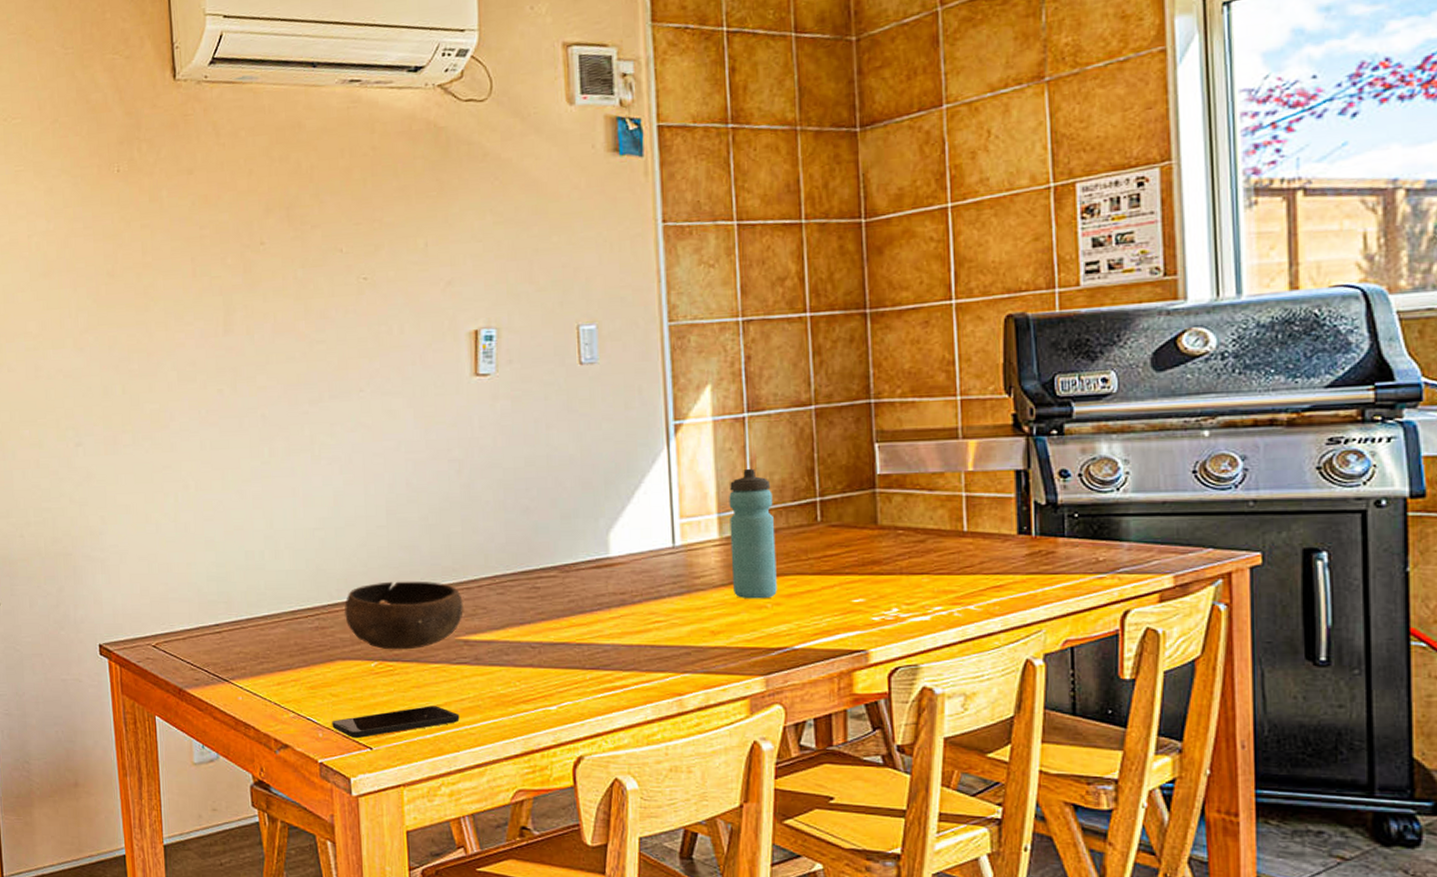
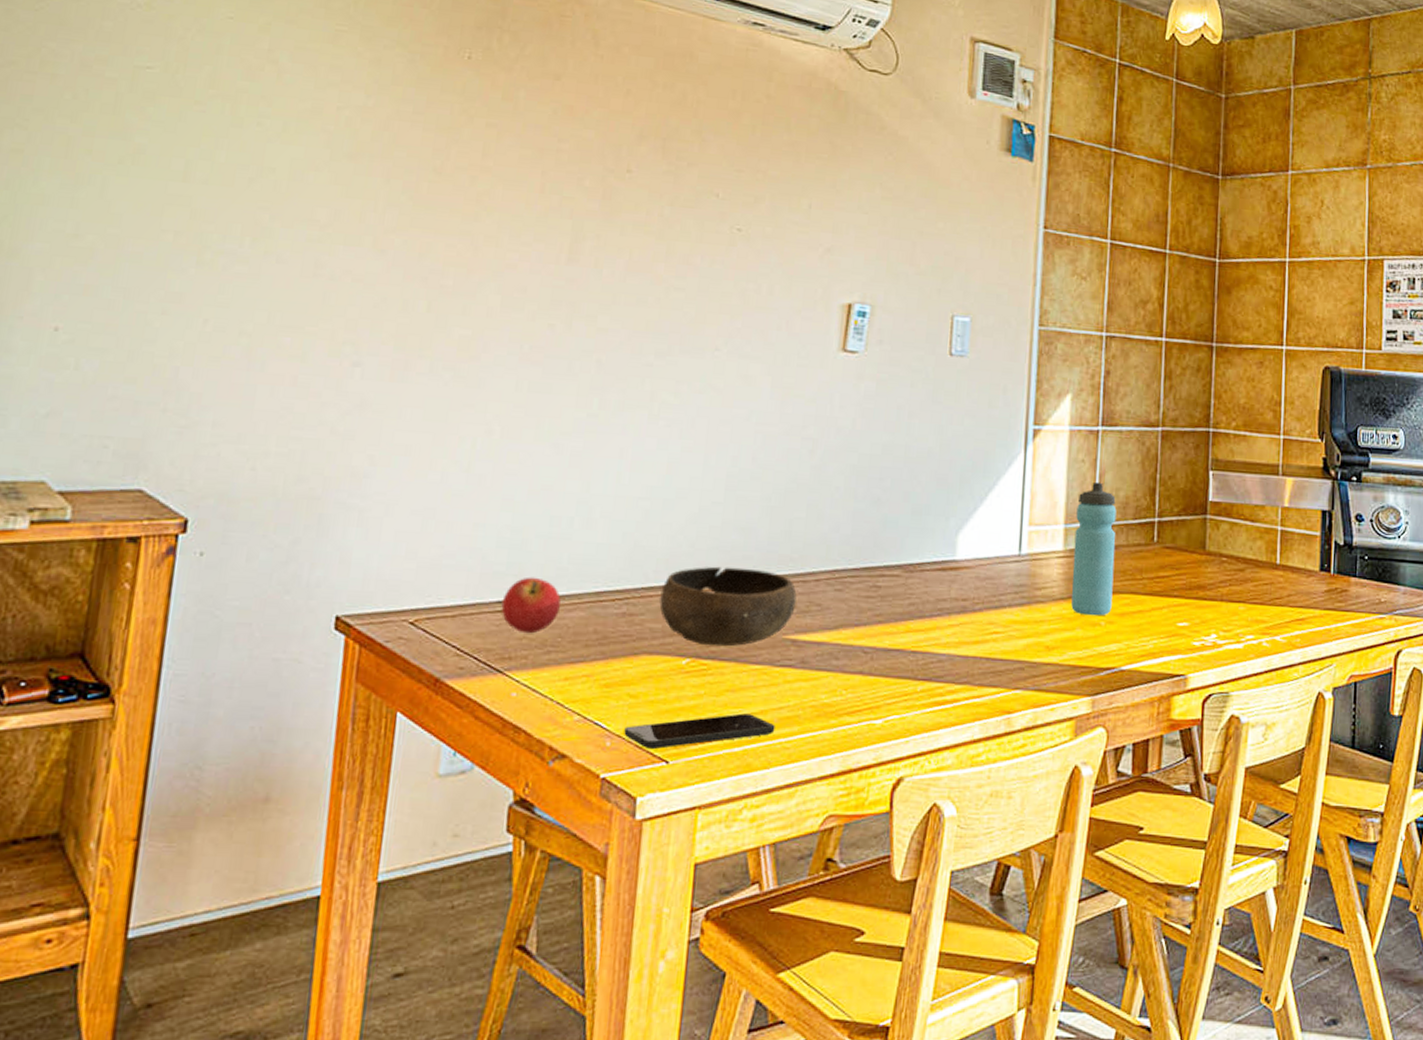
fruit: none [218,602,265,649] -> present [501,577,561,634]

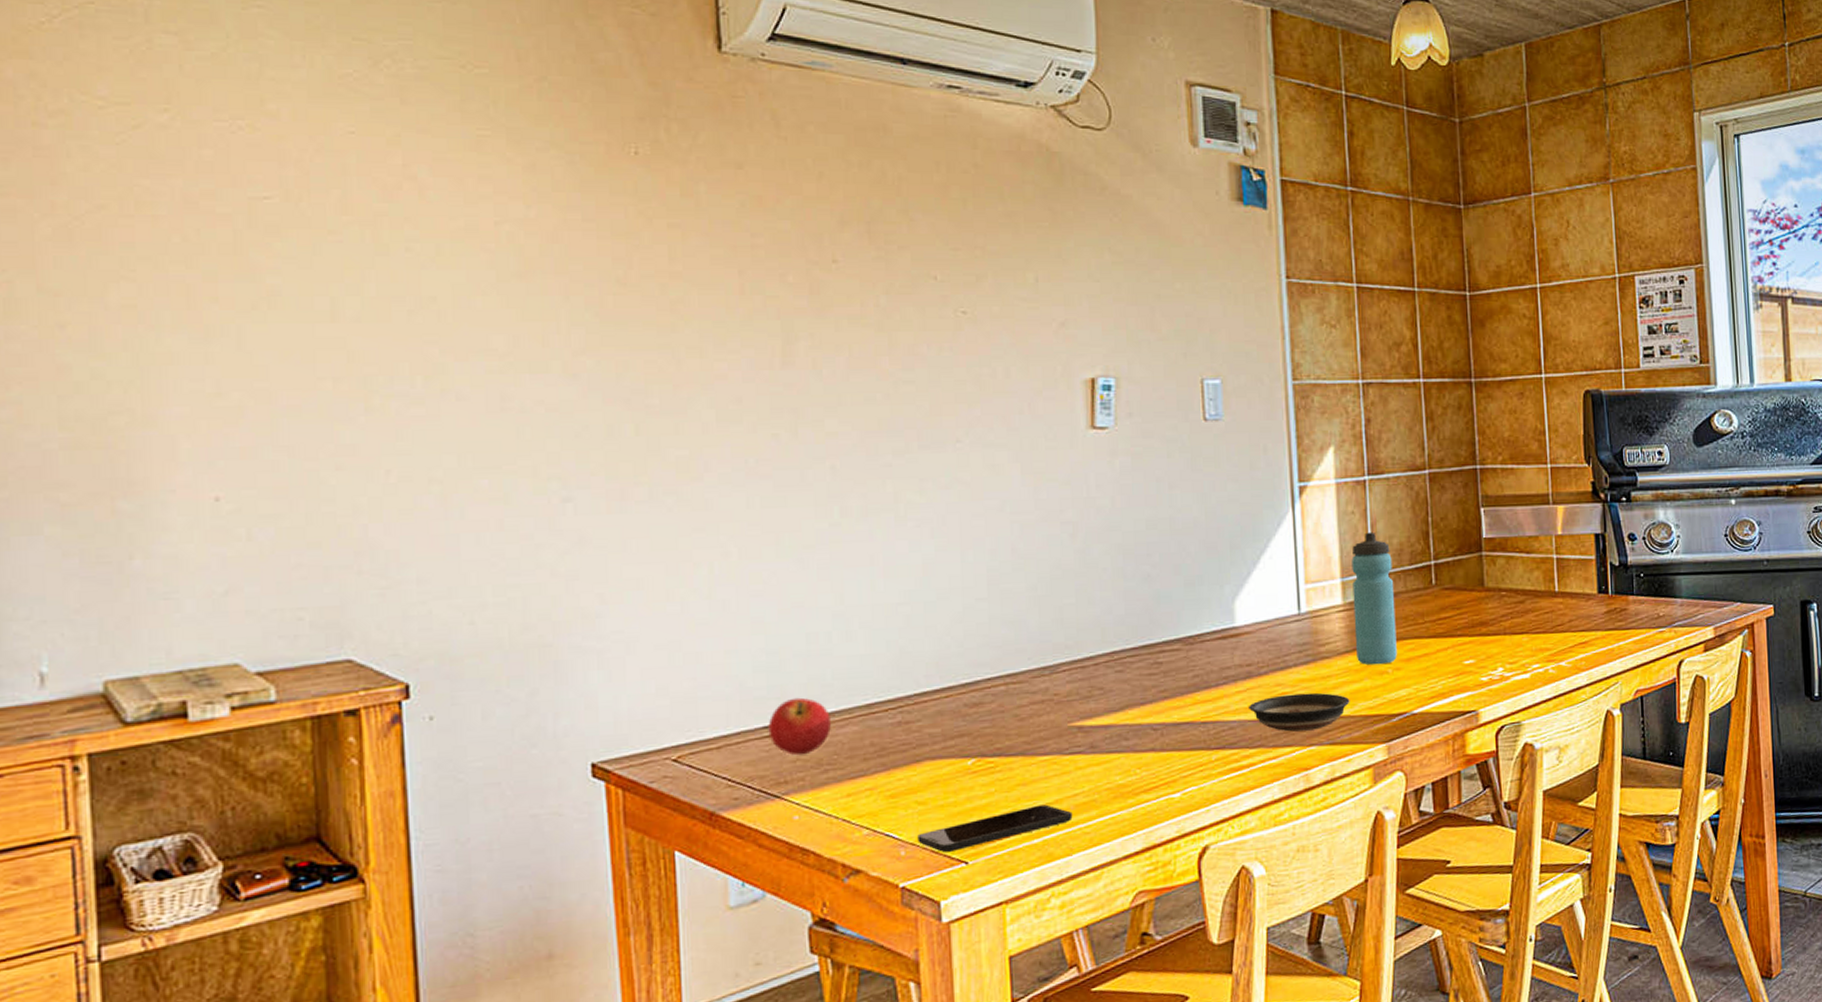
bowl: present [659,566,797,647] -> none [935,661,1077,744]
saucer: none [959,634,1060,674] -> present [1249,692,1350,732]

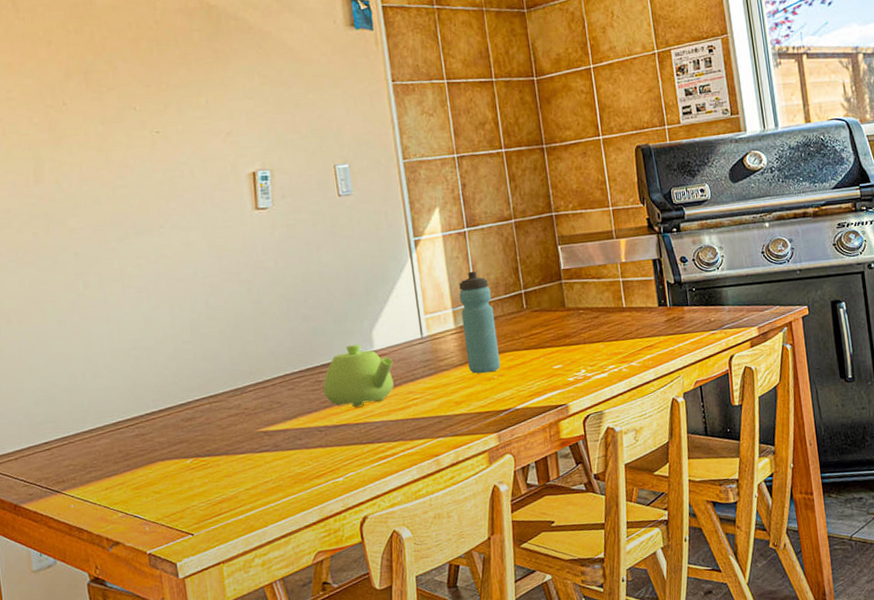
fruit: present [768,697,831,756] -> none [47,420,91,462]
smartphone: present [917,804,1073,852] -> none [156,490,266,528]
teapot: none [1163,616,1259,701] -> present [323,344,394,407]
saucer: present [1249,692,1350,732] -> none [389,397,466,428]

